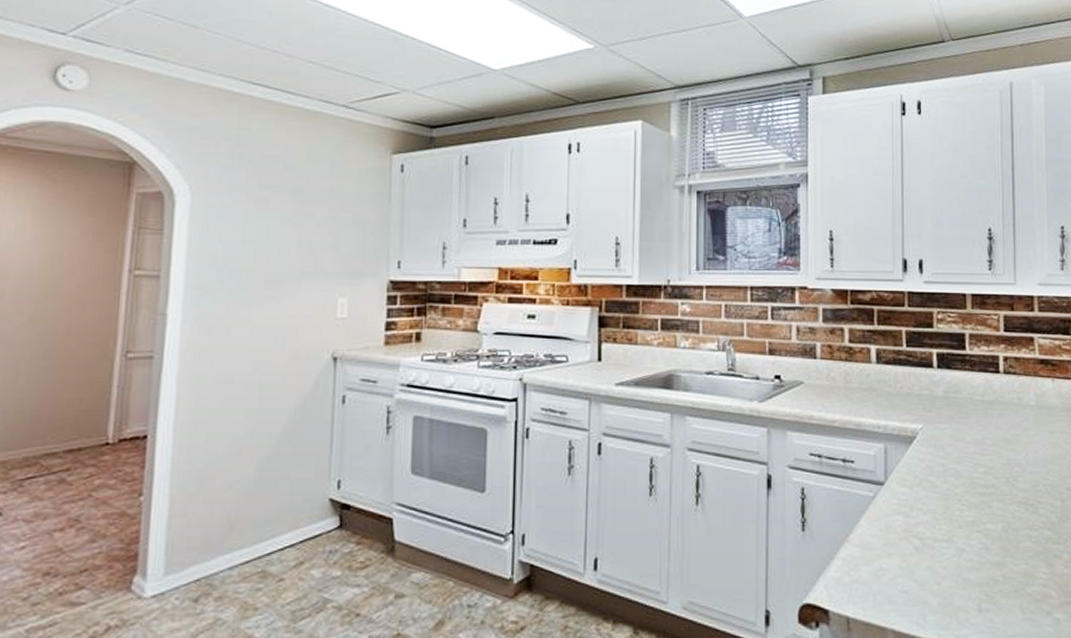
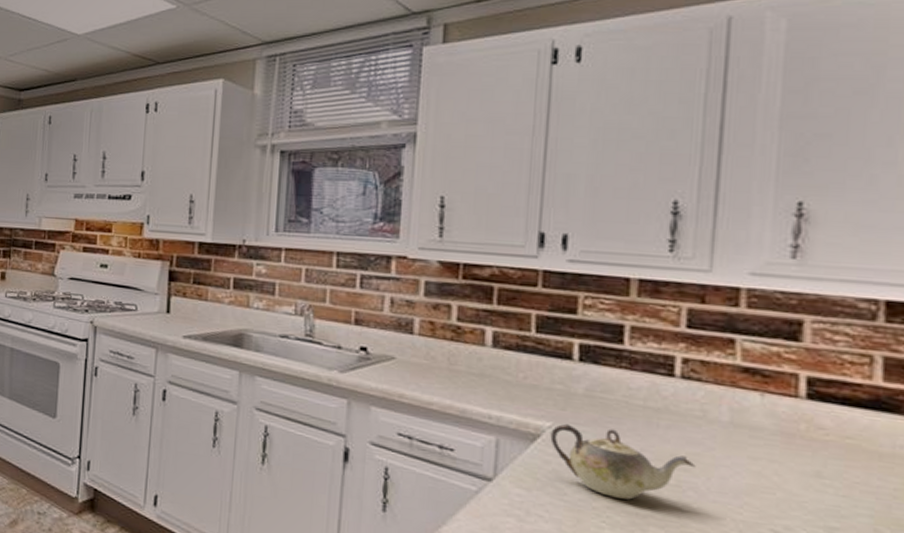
teapot: none [922,423,1018,482] -> present [550,423,696,500]

